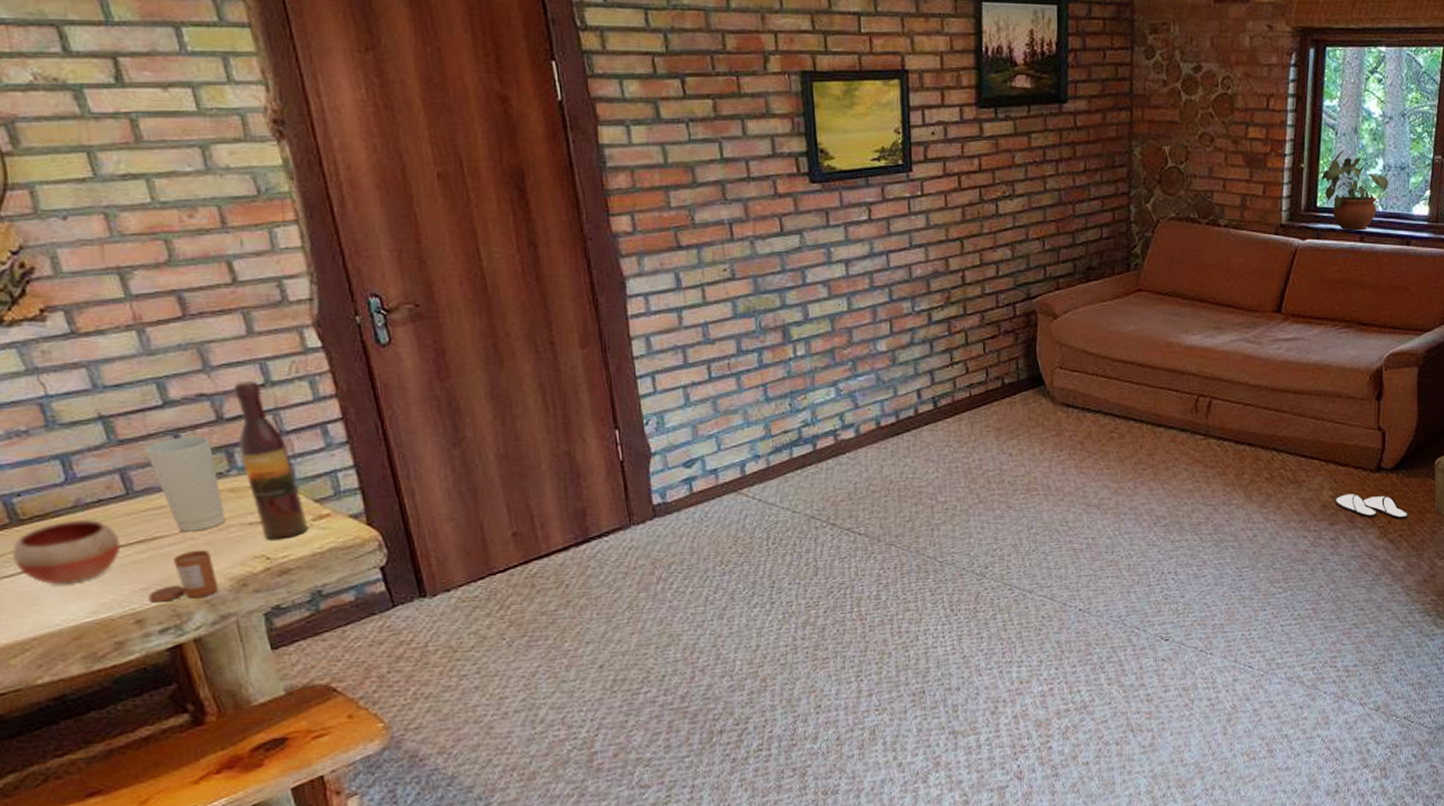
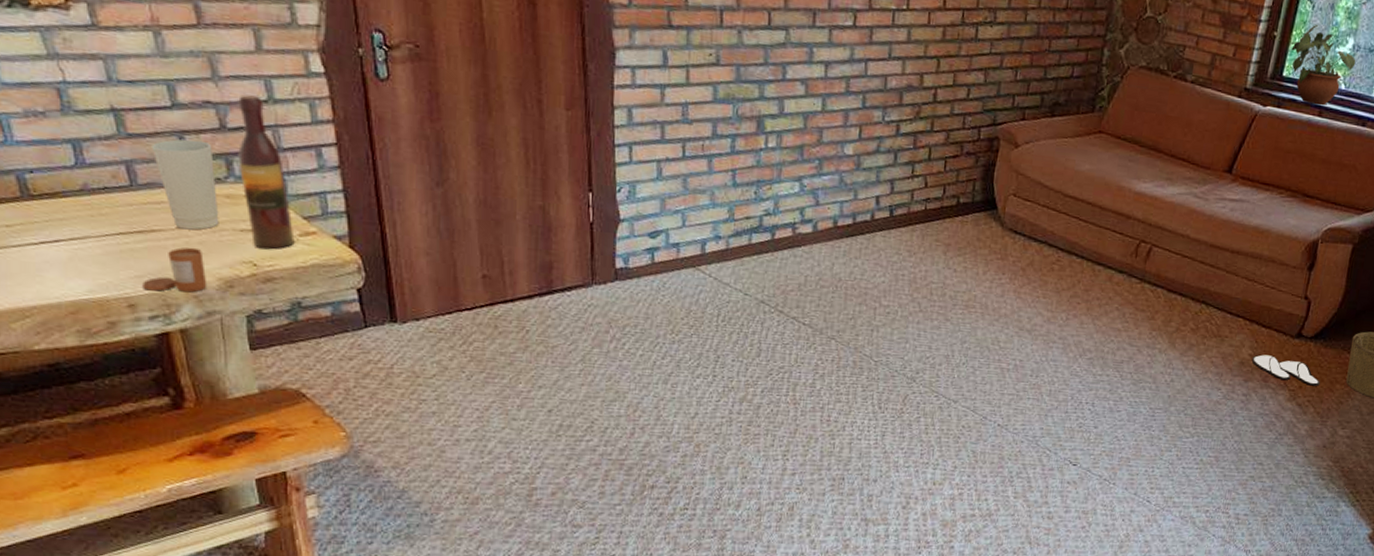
bowl: present [11,520,121,585] -> none [20,202,121,262]

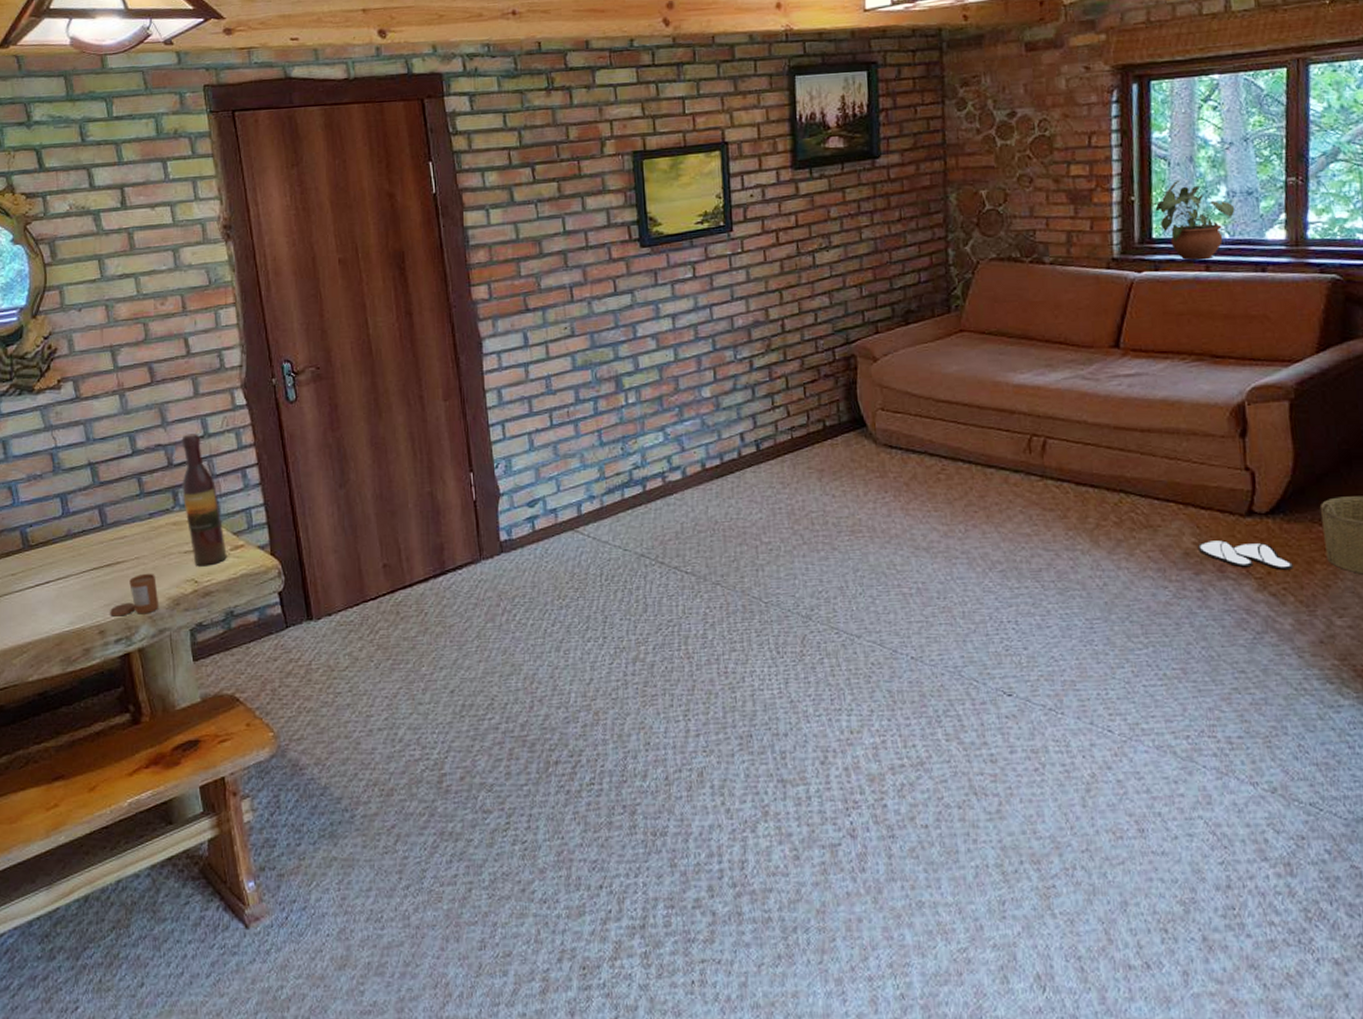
cup: present [151,139,219,230] -> none [117,478,168,558]

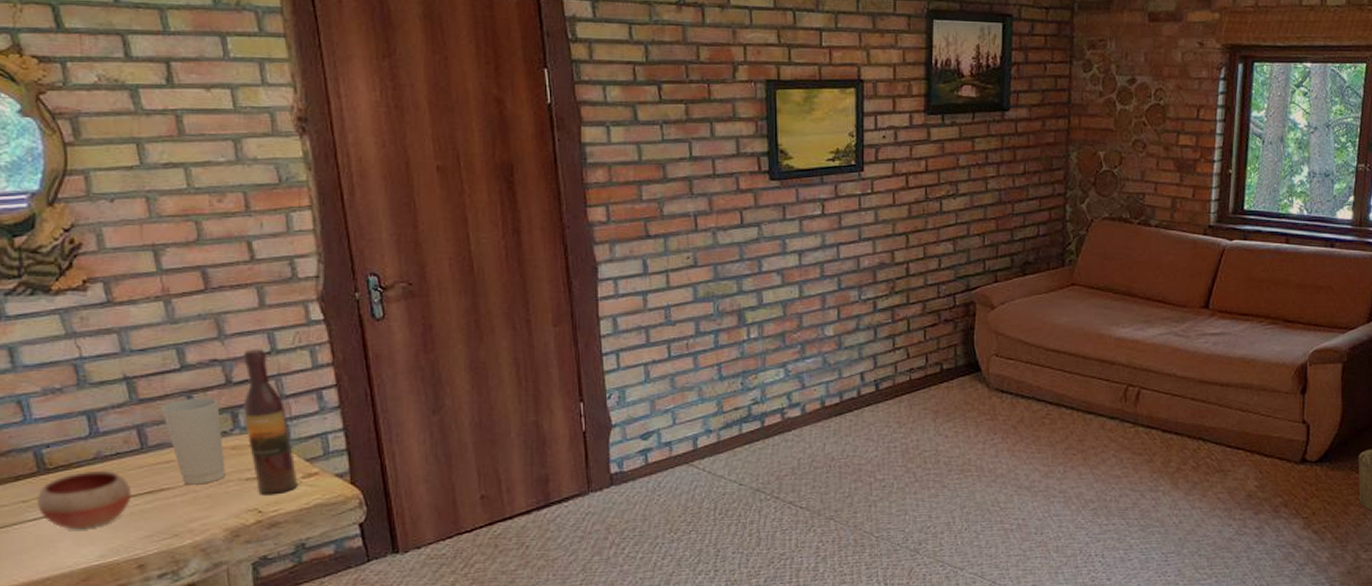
bowl: none [22,547,94,600] -> present [36,471,132,530]
candle: present [110,573,159,617] -> none [152,501,214,549]
cup: none [117,478,168,558] -> present [161,397,225,485]
potted plant: present [1152,181,1235,261] -> none [1246,158,1314,233]
slippers: present [1198,540,1293,570] -> none [1260,484,1333,511]

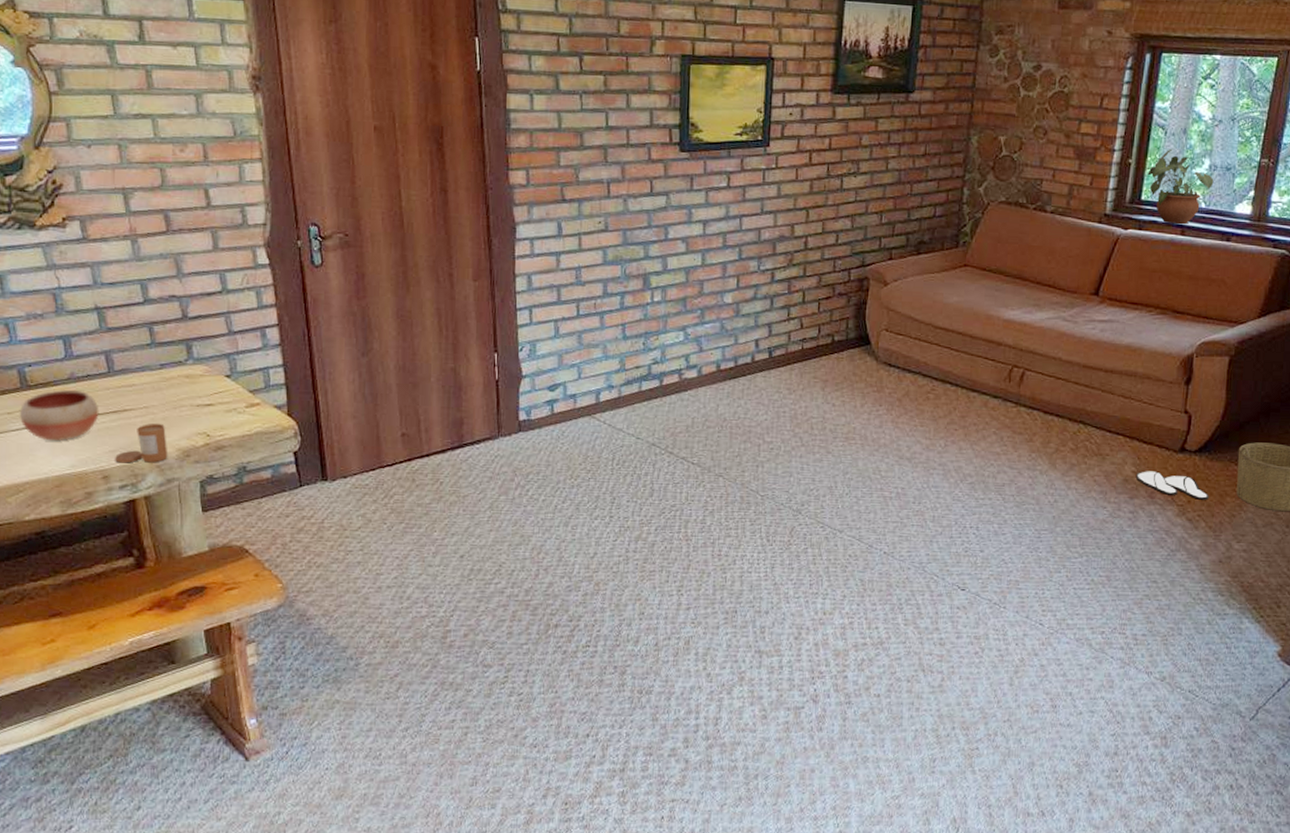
candle: none [152,501,214,549] -> present [115,423,168,463]
cup: present [161,397,225,485] -> none [126,329,180,408]
wine bottle: present [243,349,298,495] -> none [196,288,242,421]
potted plant: none [1246,158,1314,233] -> present [1145,150,1214,225]
slippers: none [1260,484,1333,511] -> present [1136,471,1209,500]

